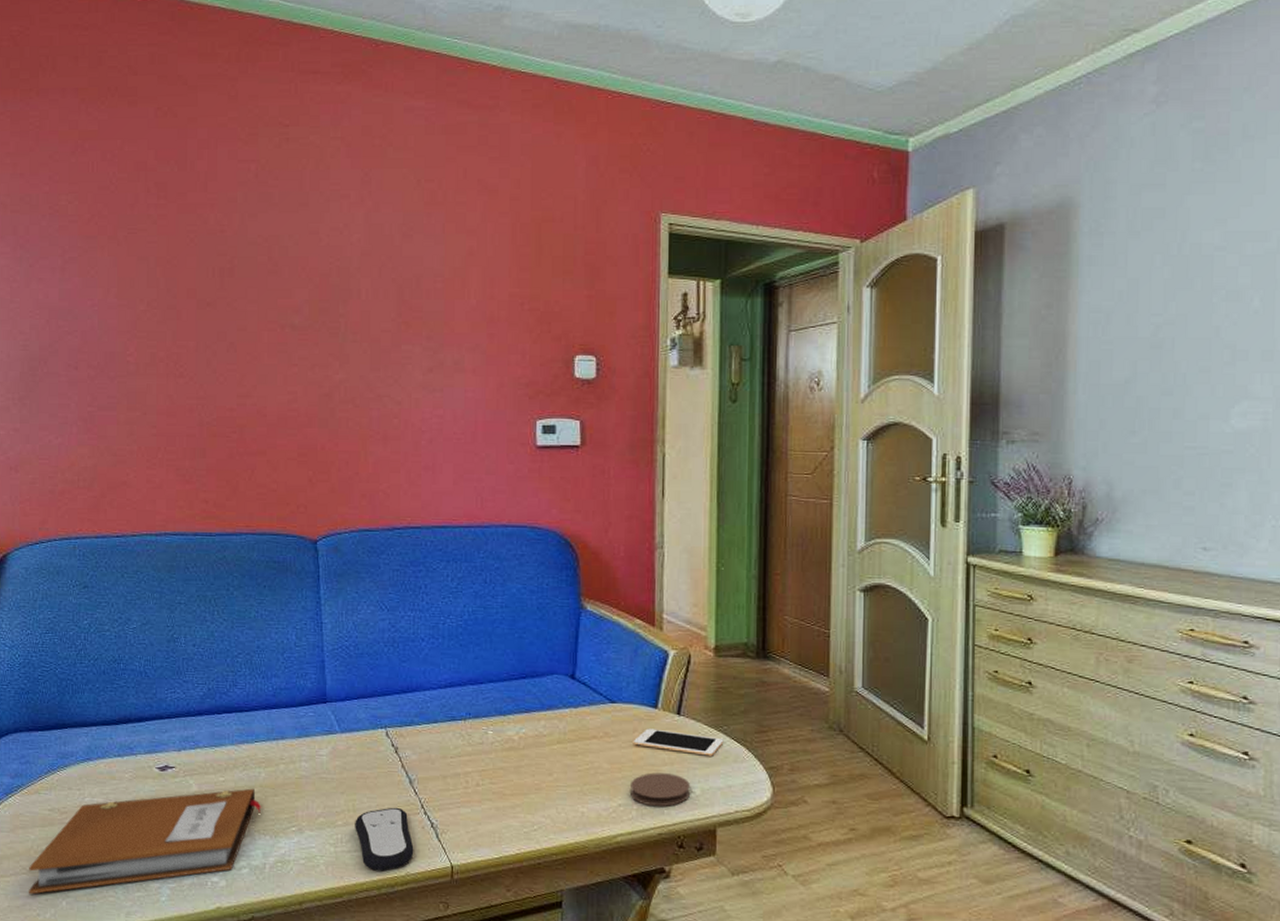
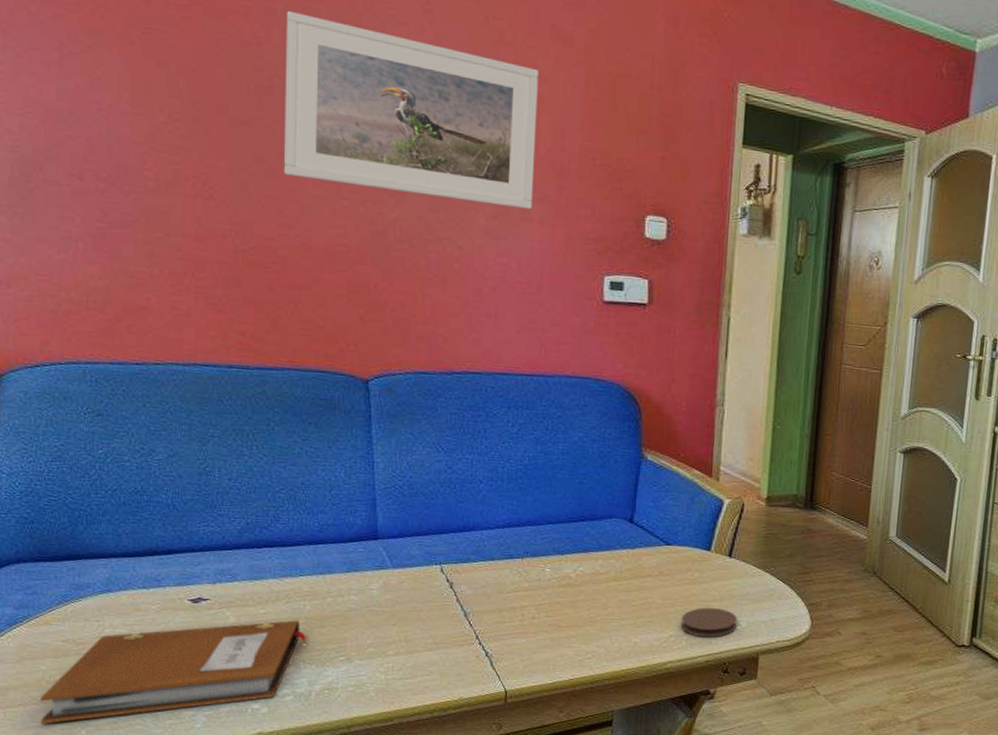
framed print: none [242,197,467,360] -> present [283,10,539,210]
remote control: present [355,807,414,871] -> none [407,638,468,697]
cell phone: present [633,728,724,756] -> none [686,568,770,594]

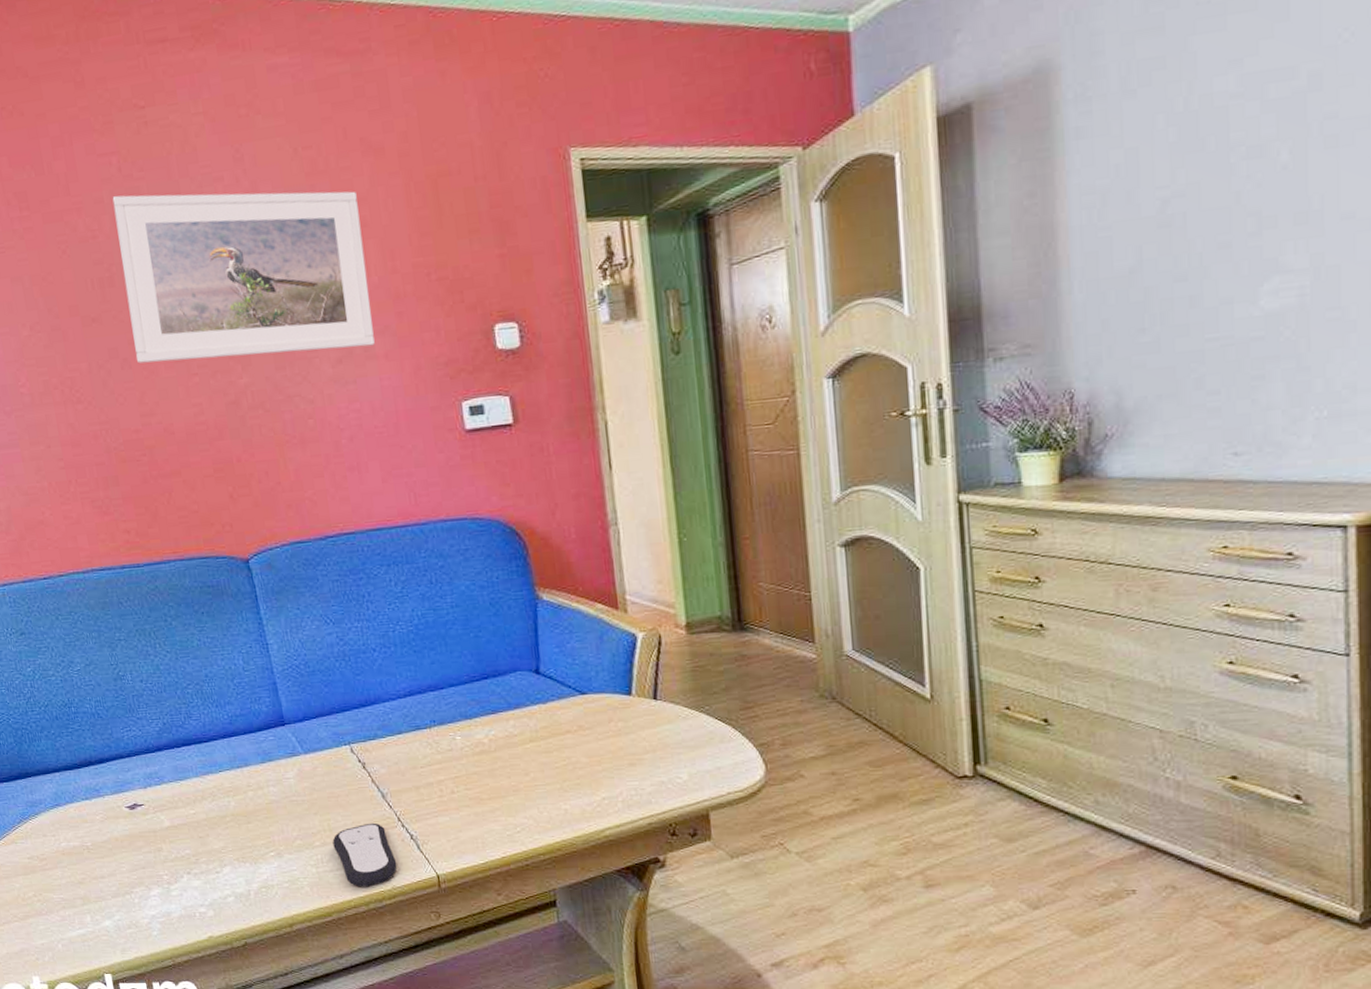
notebook: present [40,620,307,724] -> none [19,818,237,940]
remote control: none [407,638,468,697] -> present [332,822,398,887]
coaster: present [681,607,737,638] -> none [612,761,677,797]

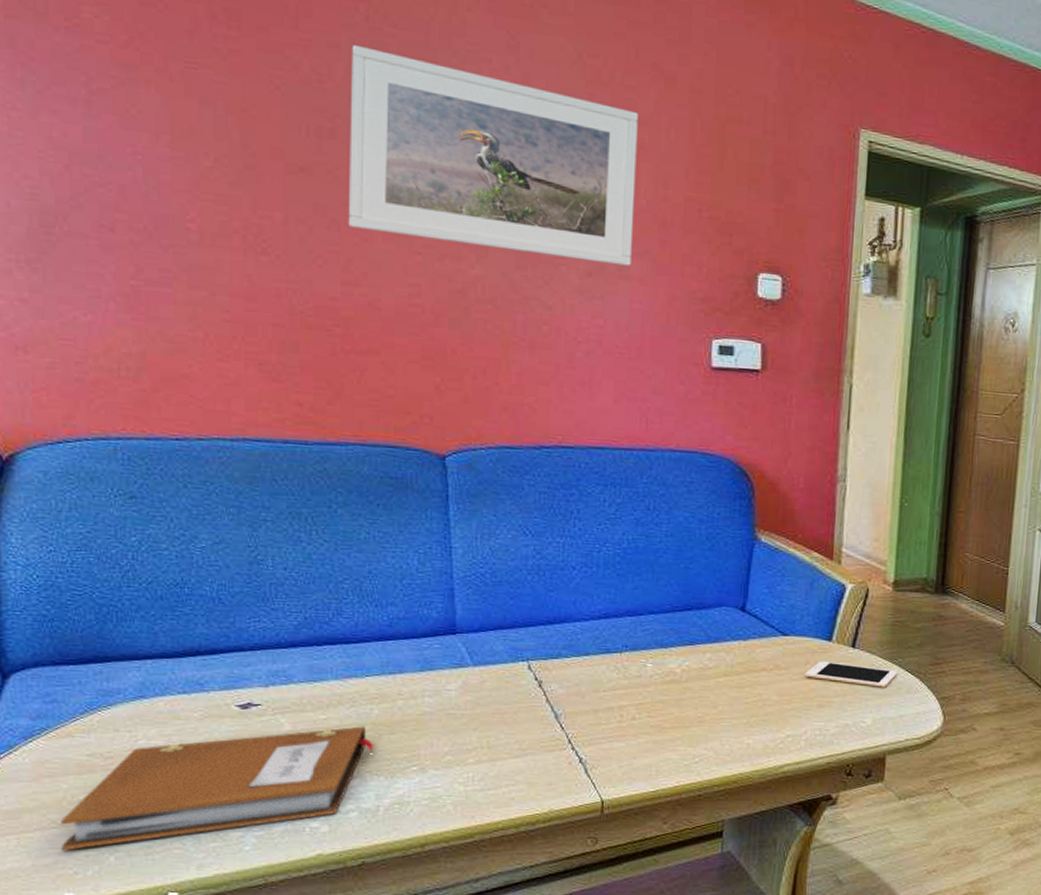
notebook: none [19,818,237,940] -> present [61,726,375,851]
remote control: present [332,822,398,887] -> none [489,743,559,809]
cell phone: none [609,716,707,739] -> present [804,661,898,688]

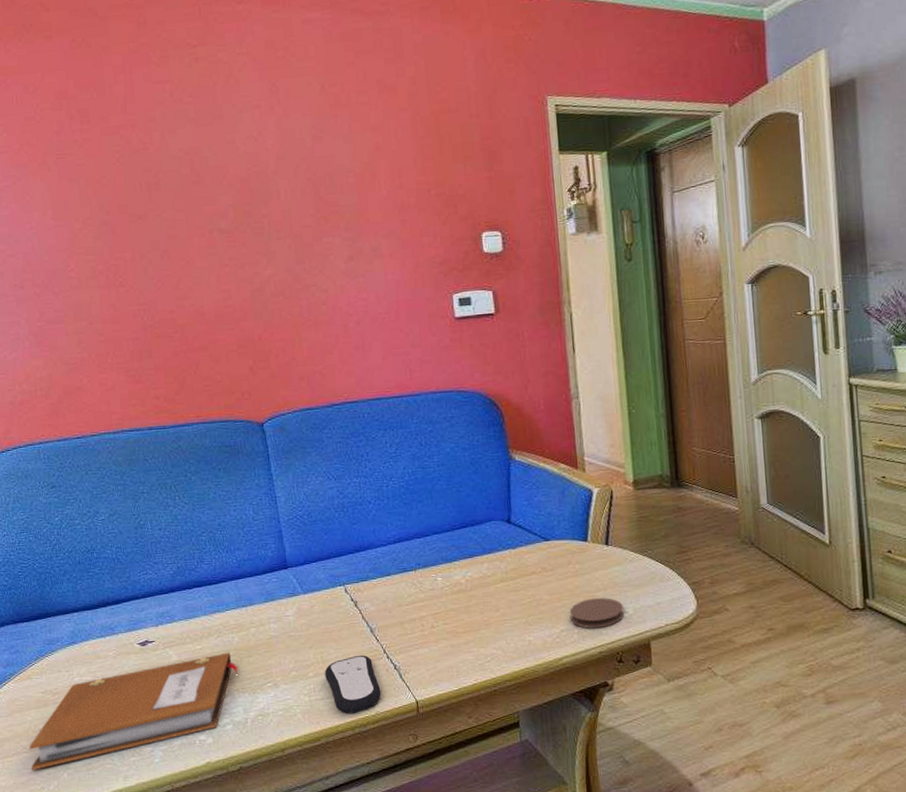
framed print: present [347,44,638,266] -> none [163,115,382,255]
remote control: none [489,743,559,809] -> present [325,655,381,714]
coaster: none [800,704,861,737] -> present [570,598,624,629]
cell phone: present [804,661,898,688] -> none [568,559,650,579]

